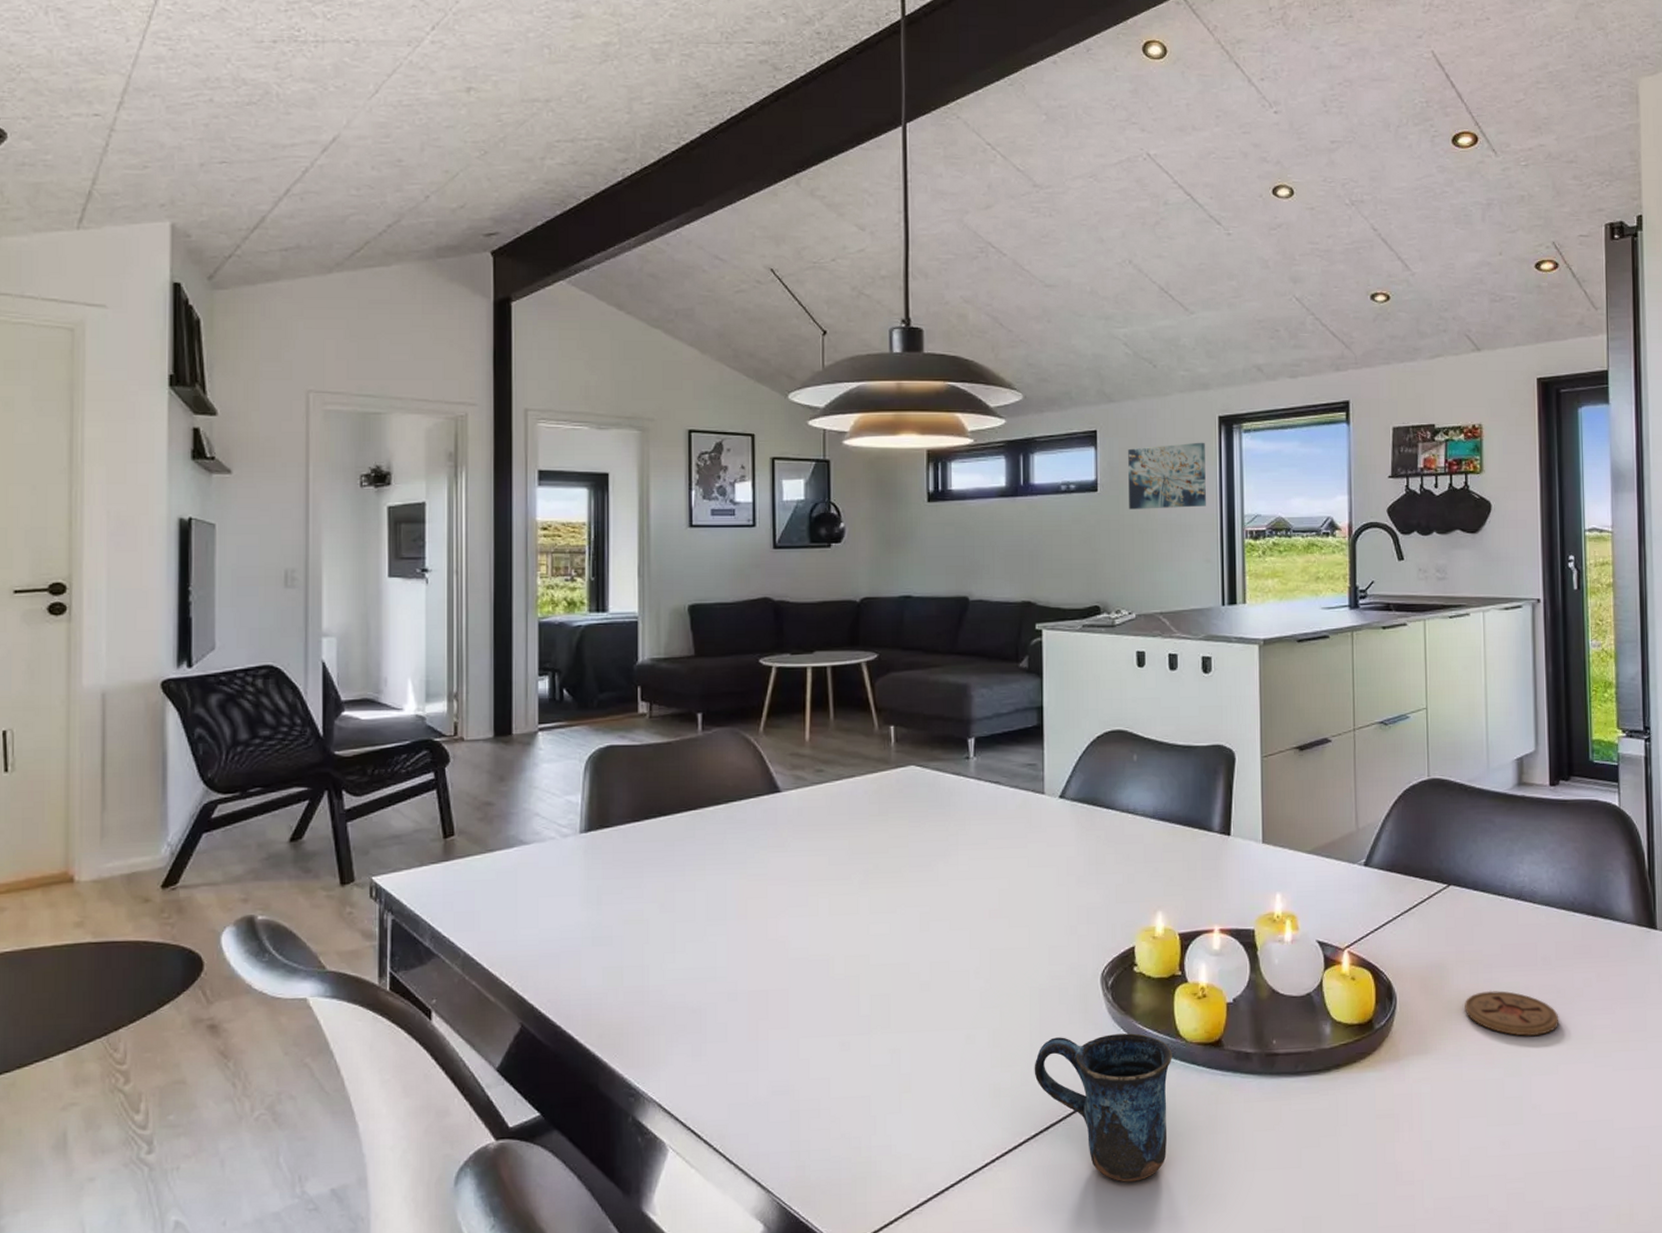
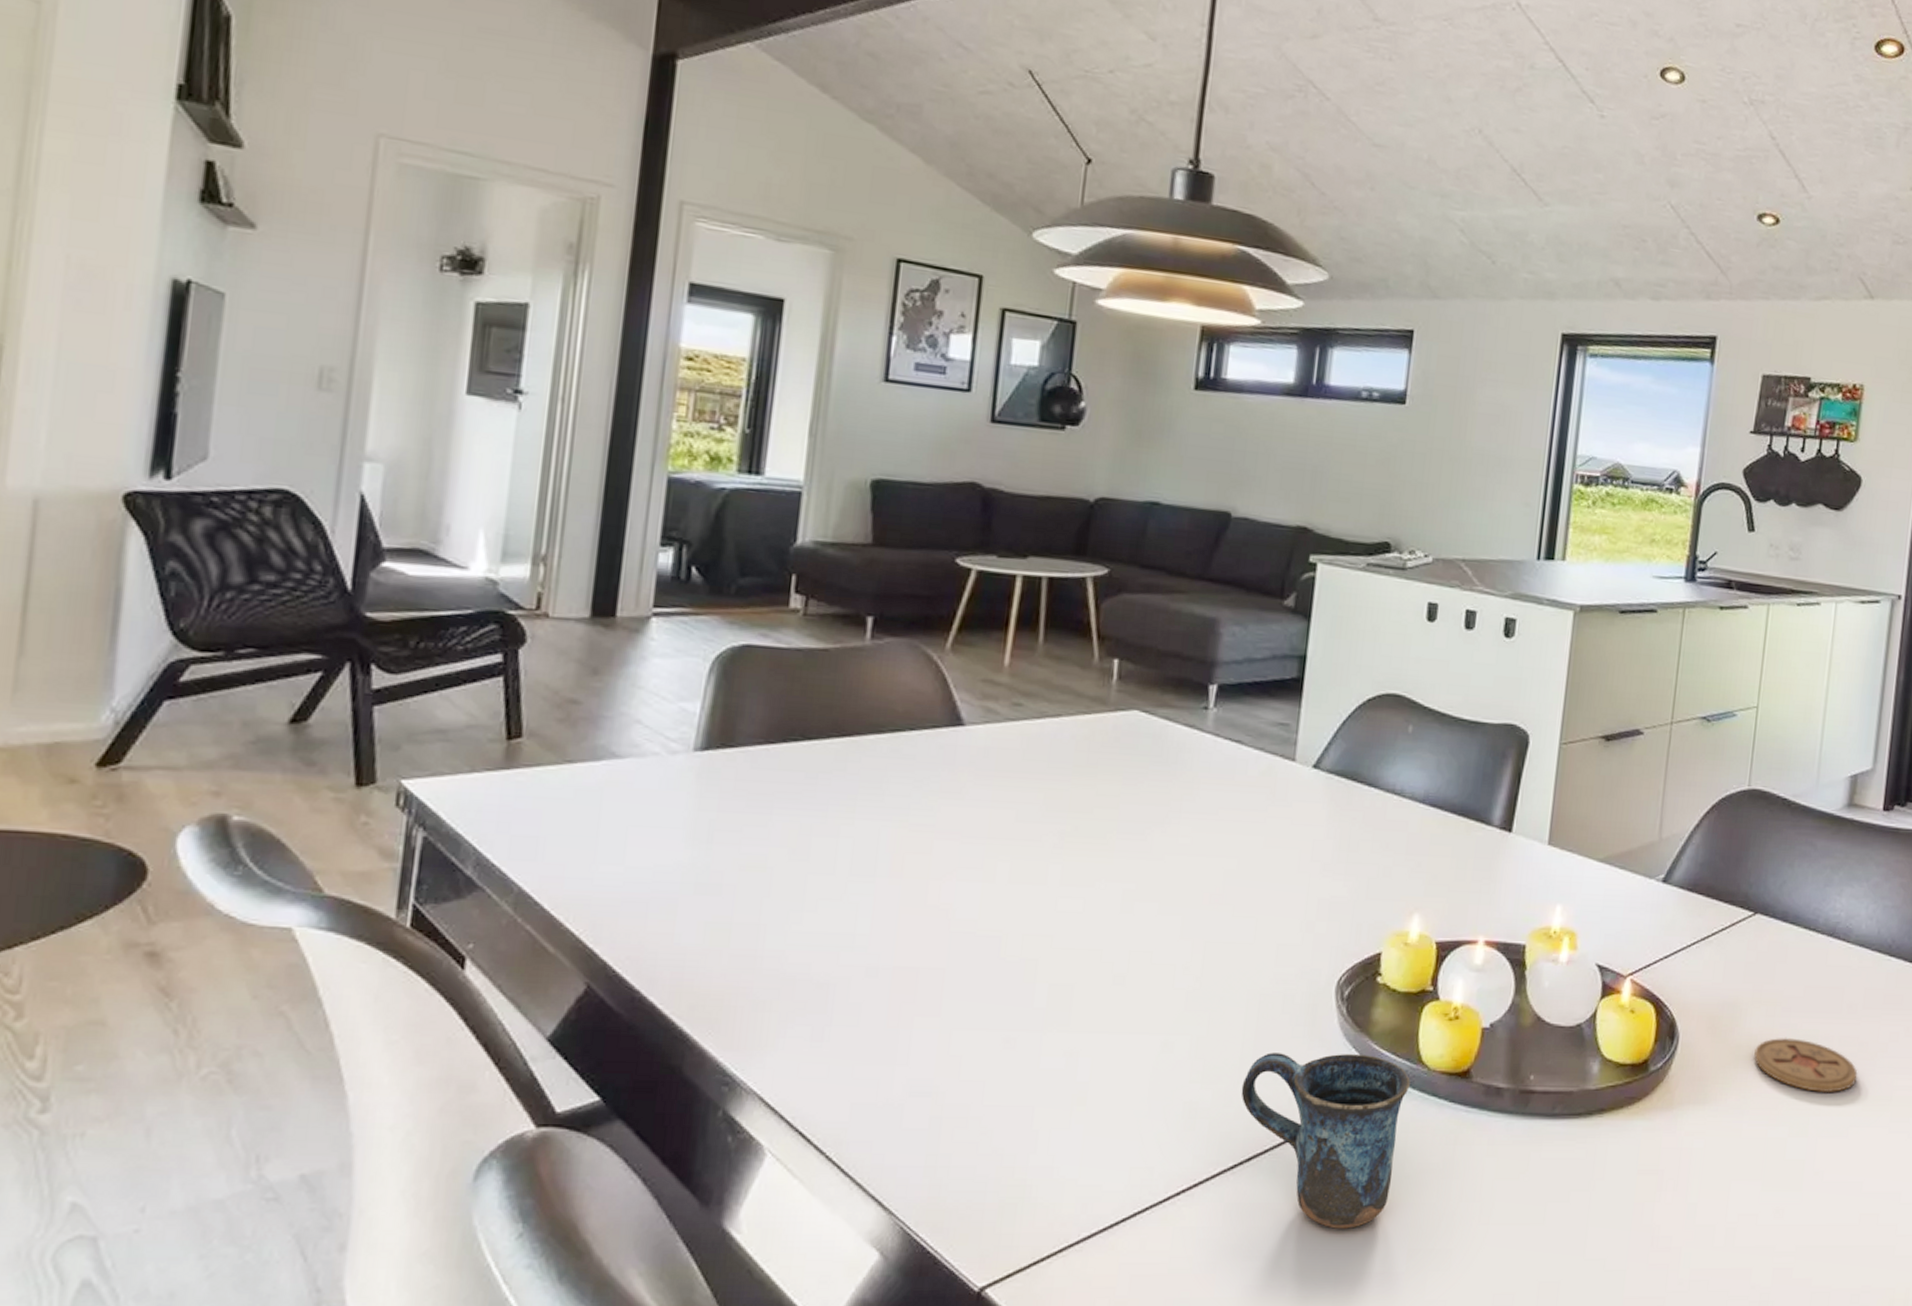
wall art: present [1128,442,1206,510] -> none [1441,357,1542,439]

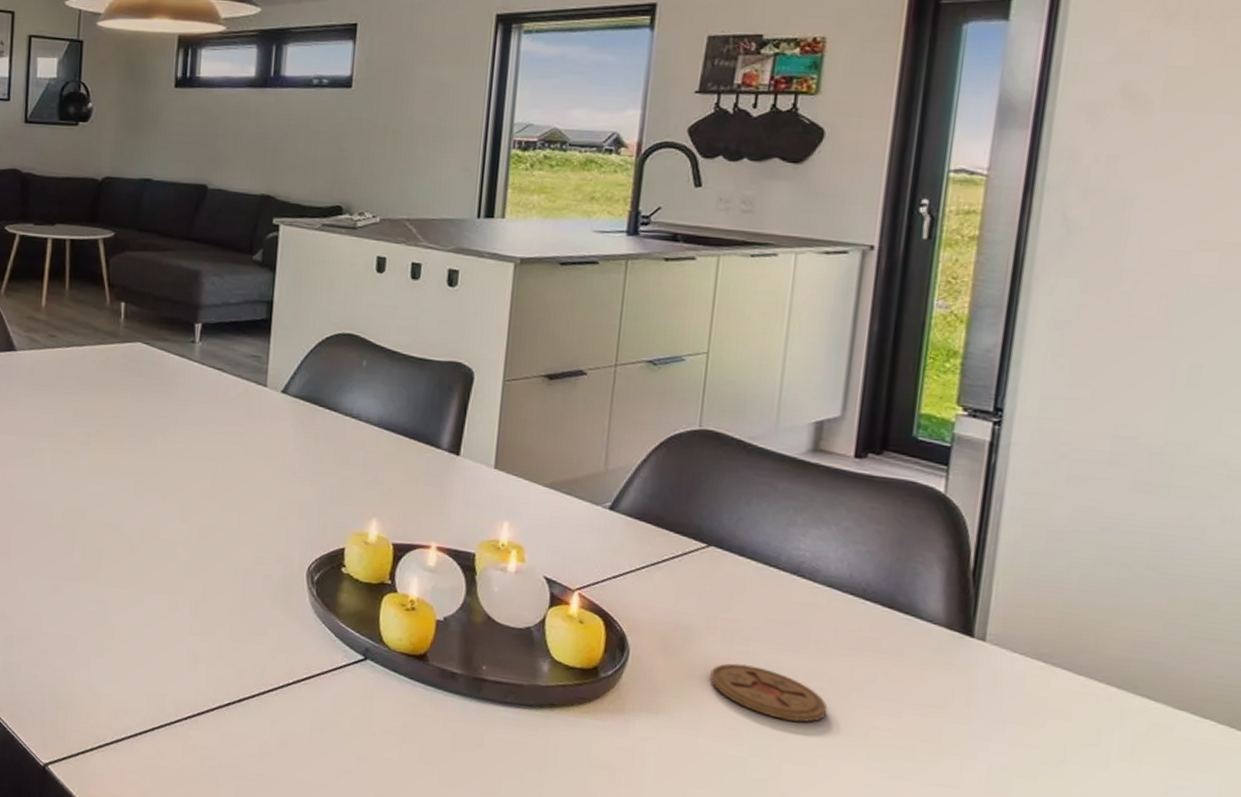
mug: present [1241,1052,1411,1229] -> none [232,618,373,769]

